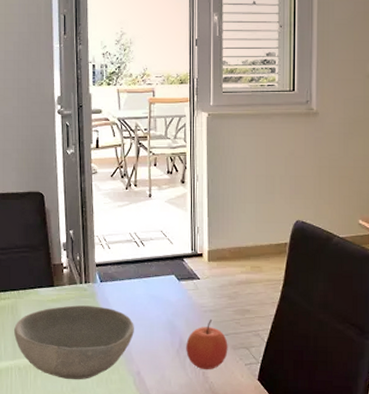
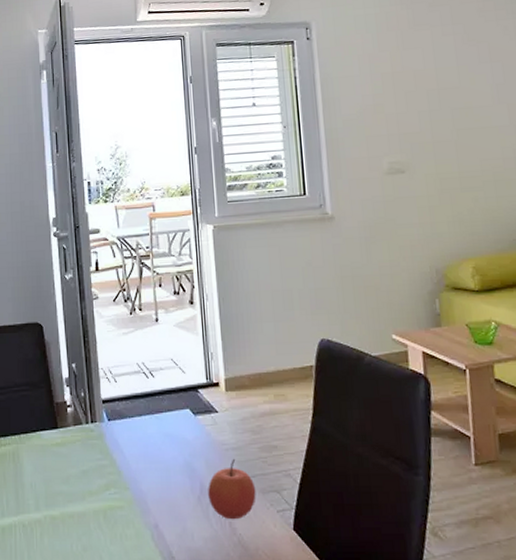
bowl: present [14,305,134,380] -> none [17,448,149,537]

